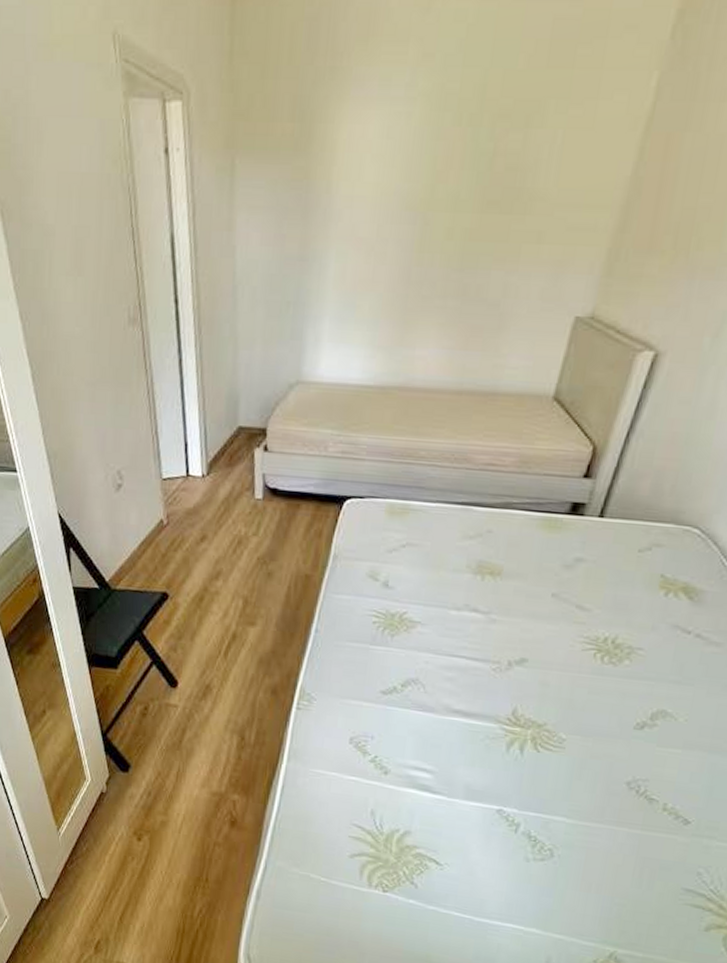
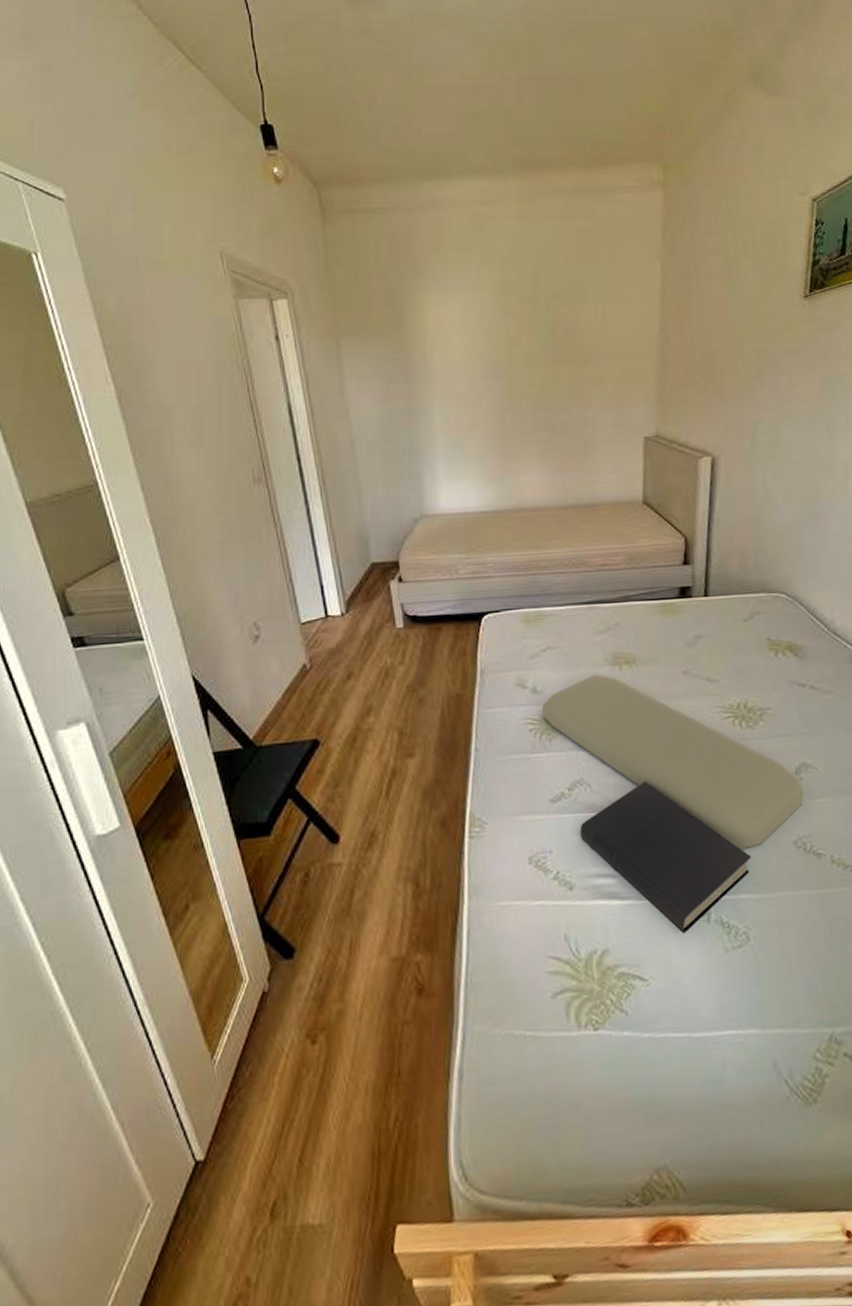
cushion: none [389,580,655,778] -> present [541,674,804,850]
book: none [405,693,577,837] -> present [580,780,751,935]

